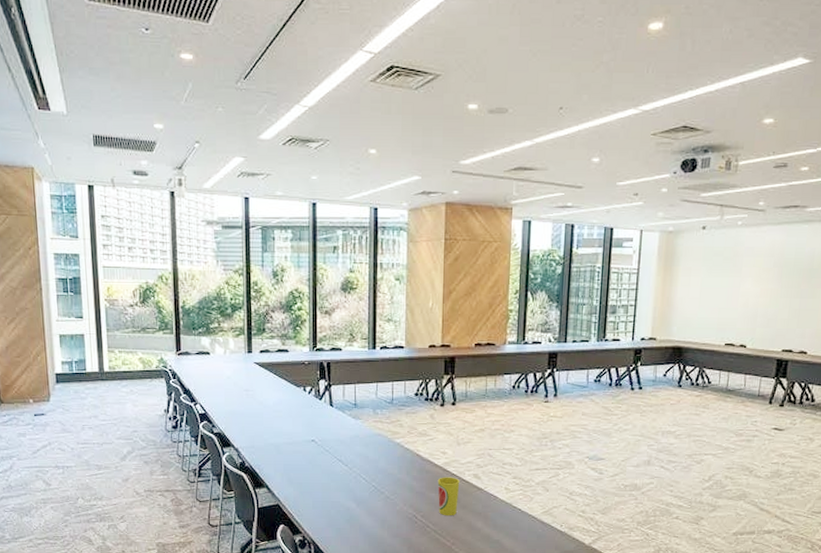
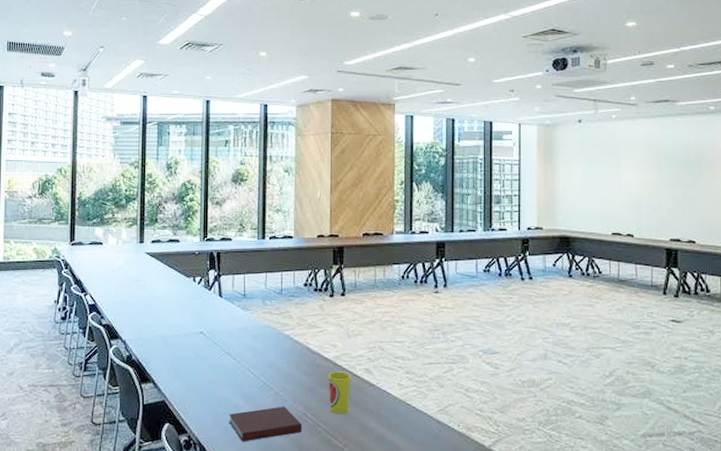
notebook: none [342,509,412,541] -> present [229,406,302,442]

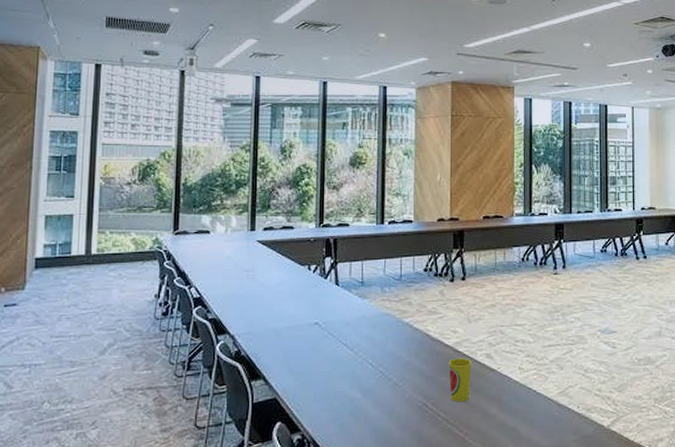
notebook: present [229,406,302,442] -> none [345,397,422,437]

